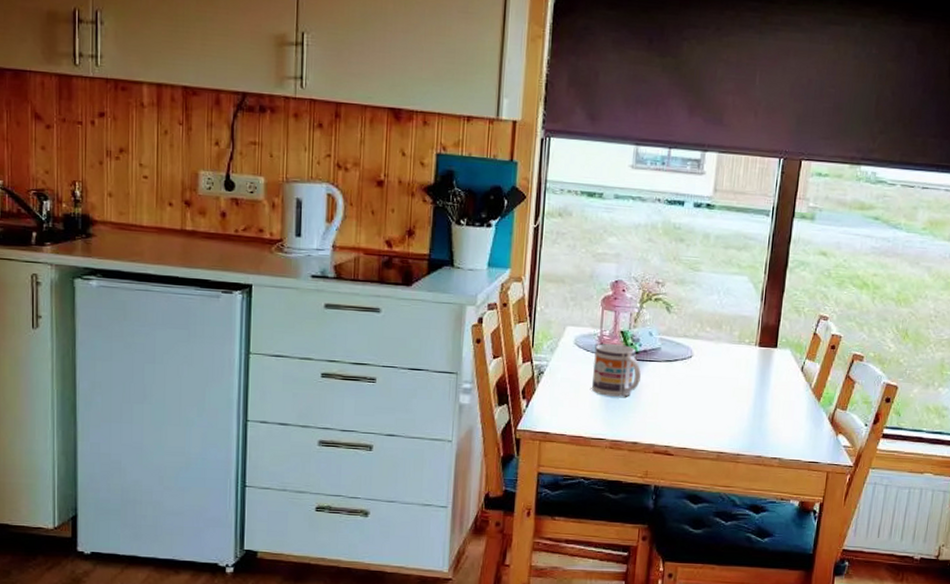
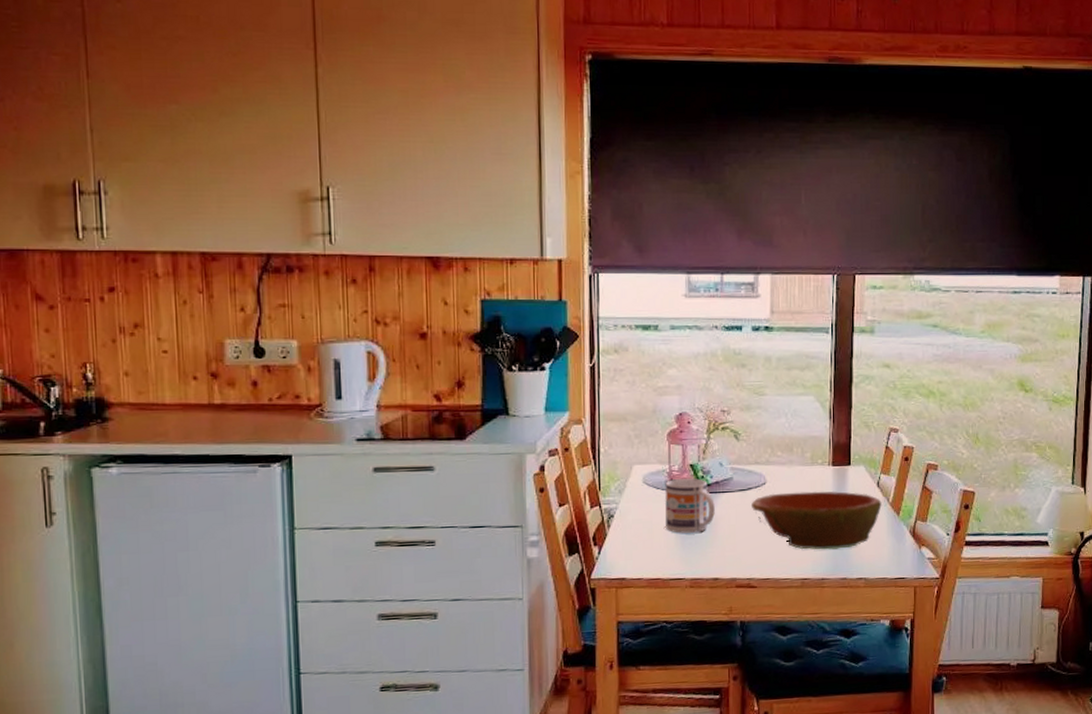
bowl: none [675,367,805,428] -> present [750,491,883,550]

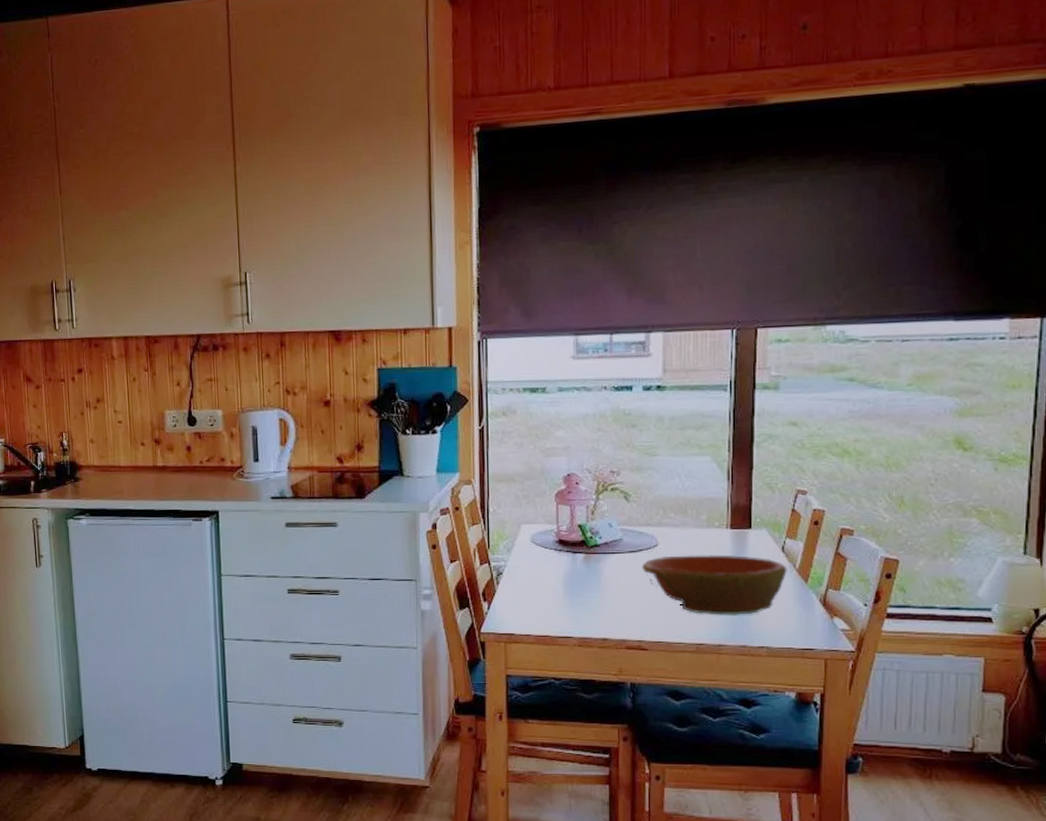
mug: present [665,478,715,534] -> none [553,539,604,593]

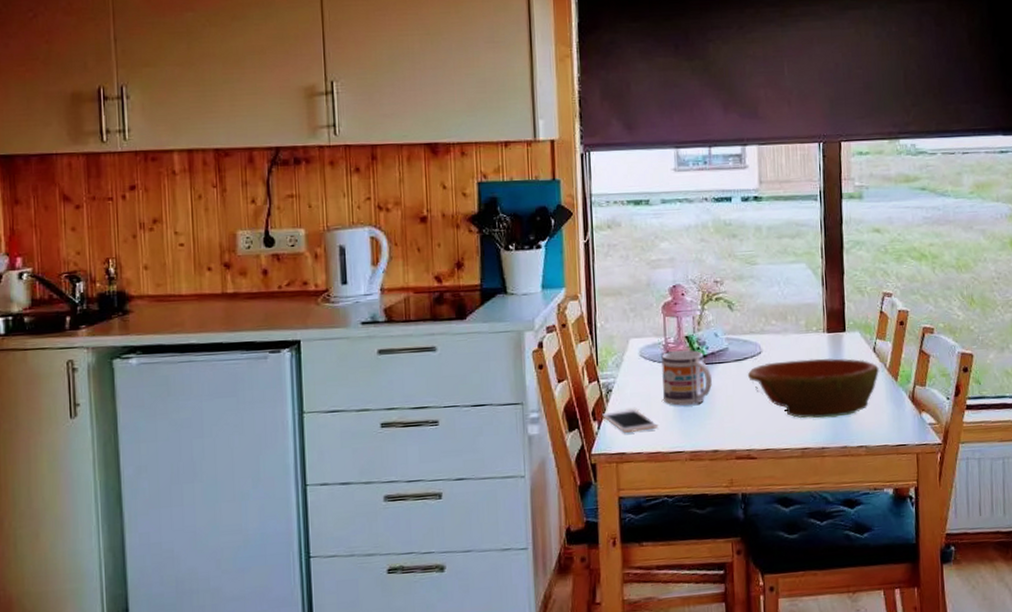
cell phone: none [492,592,547,615] -> present [602,409,658,433]
mug: none [553,539,604,593] -> present [661,350,712,406]

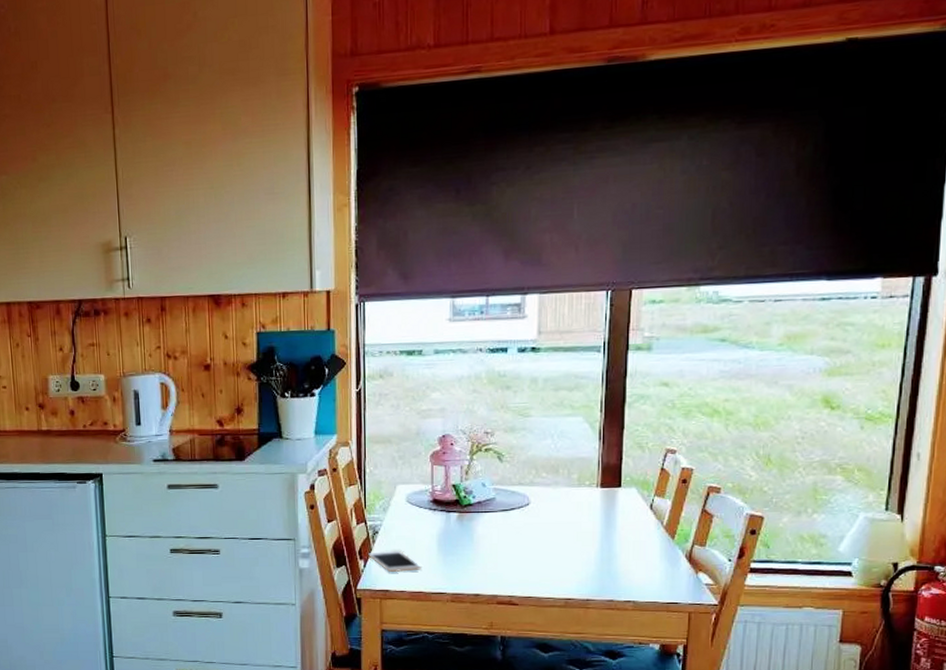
mug: present [661,350,712,406] -> none [428,498,477,550]
bowl: present [747,358,880,419] -> none [513,513,656,571]

